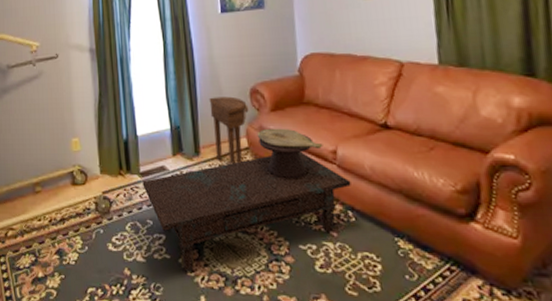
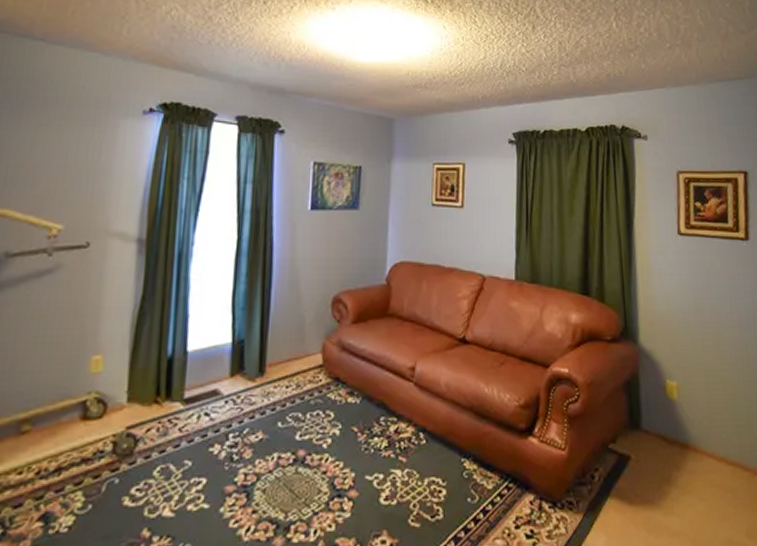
coffee table: present [142,151,351,273] -> none [185,368,426,525]
side table: present [209,96,249,164] -> none [284,305,329,385]
decorative bowl: present [257,128,323,179] -> none [334,342,403,400]

